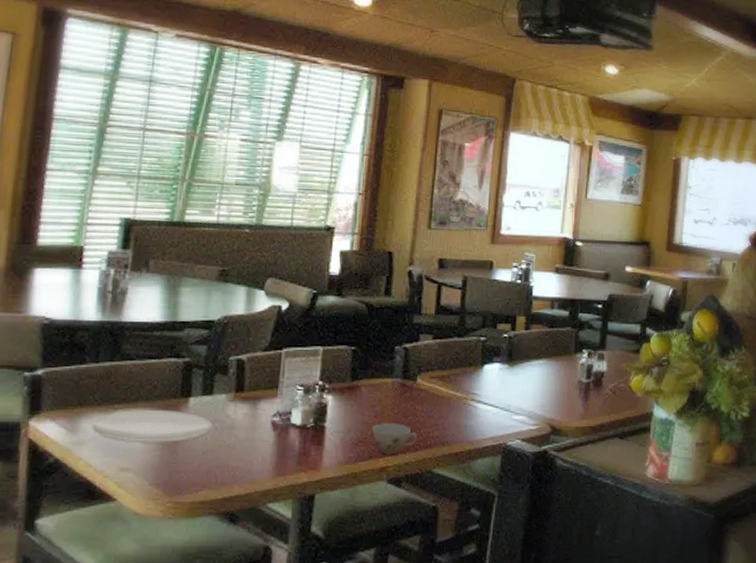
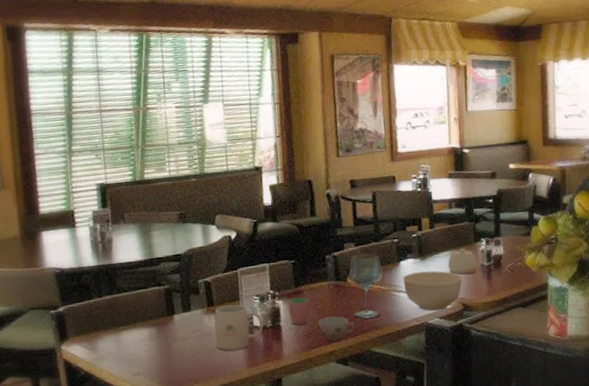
plate: present [91,410,213,443] -> none [106,326,196,354]
mug: none [238,393,303,452] -> present [214,304,263,351]
cup: none [338,394,367,428] -> present [288,297,310,325]
wine glass: none [418,349,462,432] -> present [349,253,383,319]
bowl: none [484,381,556,431] -> present [402,271,463,311]
sugar bowl: none [540,358,574,389] -> present [448,248,478,274]

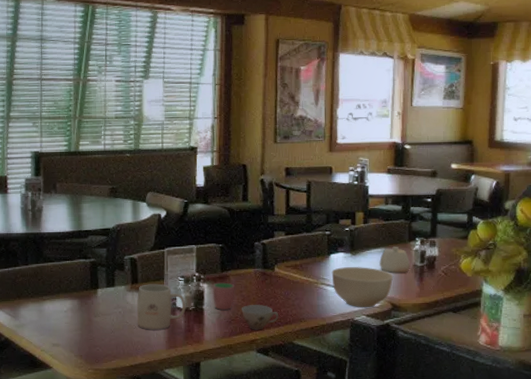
wine glass: present [349,253,383,319] -> none [277,243,312,310]

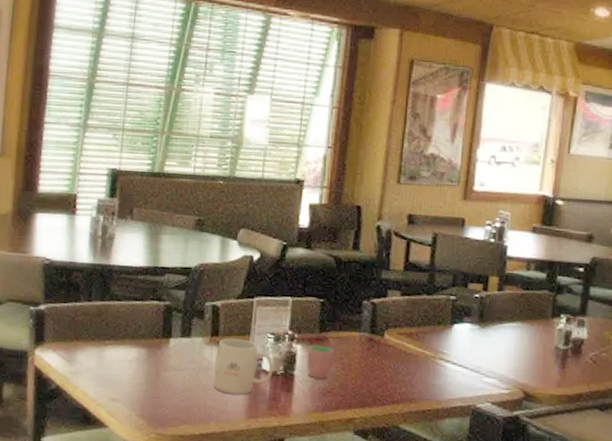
teacup: present [242,304,279,330] -> none [340,375,385,407]
bowl: present [331,267,394,308] -> none [453,341,530,394]
sugar bowl: present [379,246,410,273] -> none [513,321,551,355]

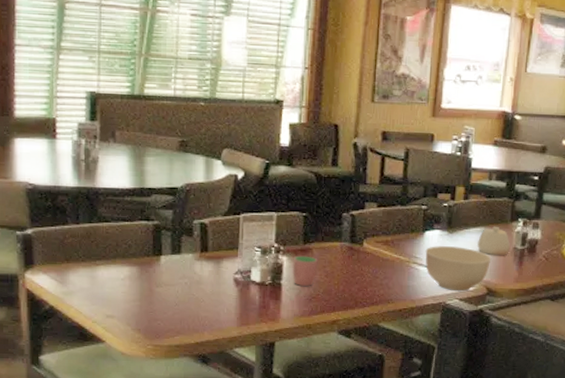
mug: present [213,338,274,395] -> none [205,253,262,305]
bowl: none [453,341,530,394] -> present [425,246,492,292]
sugar bowl: none [513,321,551,355] -> present [477,226,510,255]

